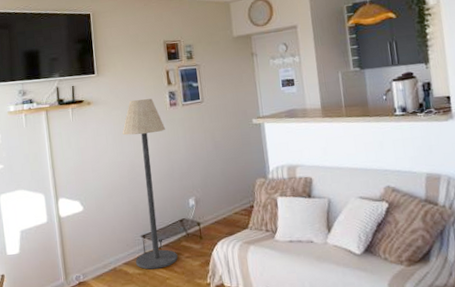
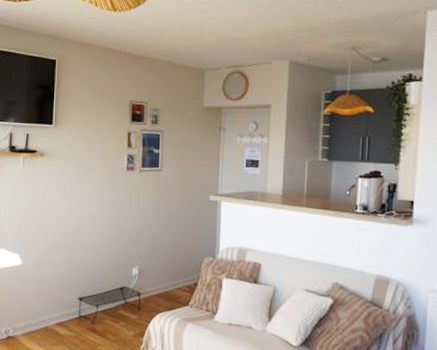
floor lamp: present [122,98,178,270] -> none [68,157,118,334]

